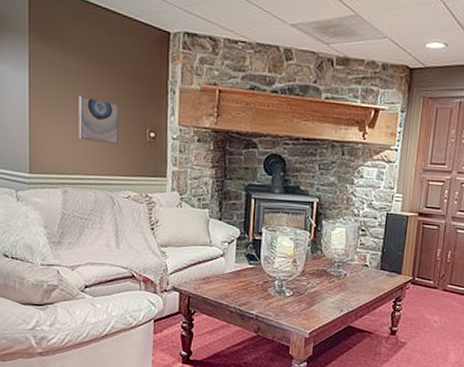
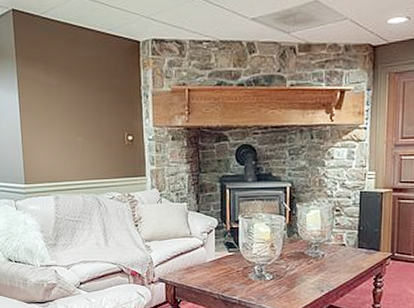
wall art: present [78,95,119,145] -> none [63,108,100,151]

